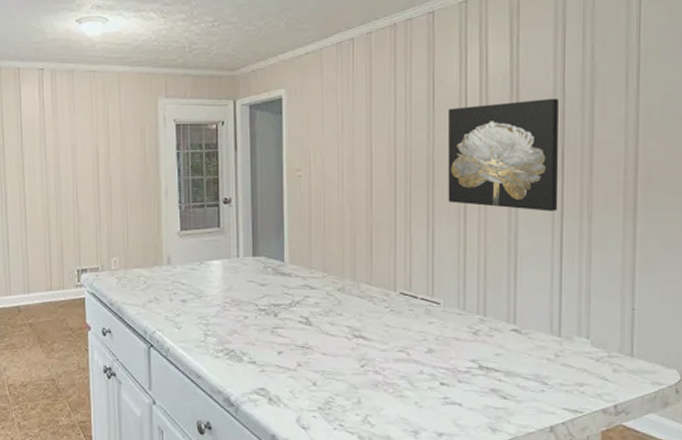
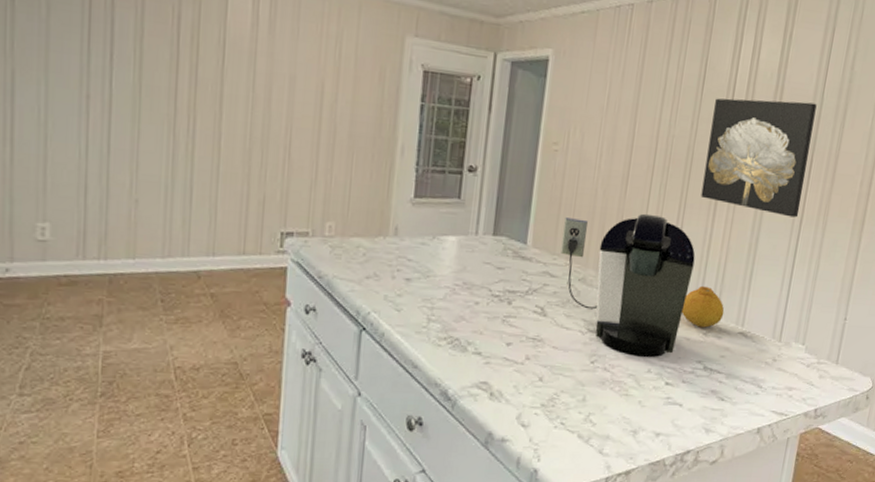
coffee maker: none [317,223,452,360] -> present [561,213,696,358]
fruit: none [446,286,492,327] -> present [681,285,725,328]

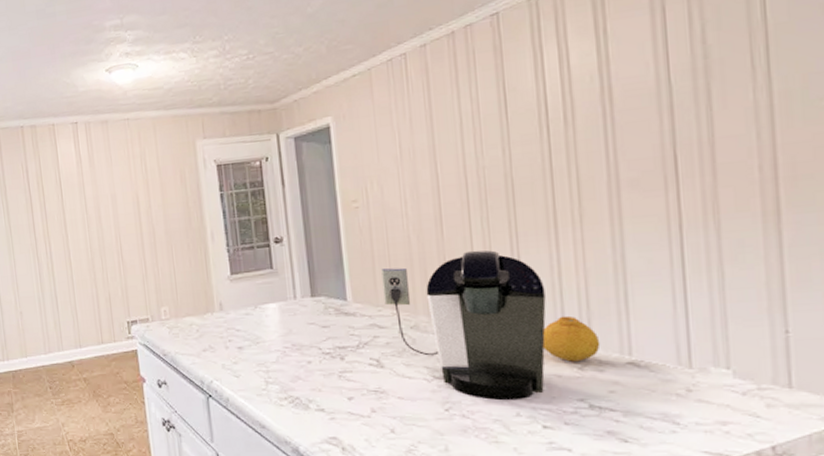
wall art: present [701,98,817,218] -> none [526,93,675,225]

